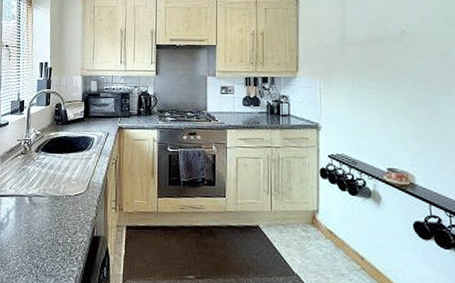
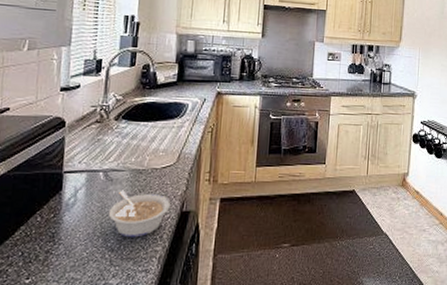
legume: none [33,213,83,258] -> present [108,190,170,238]

